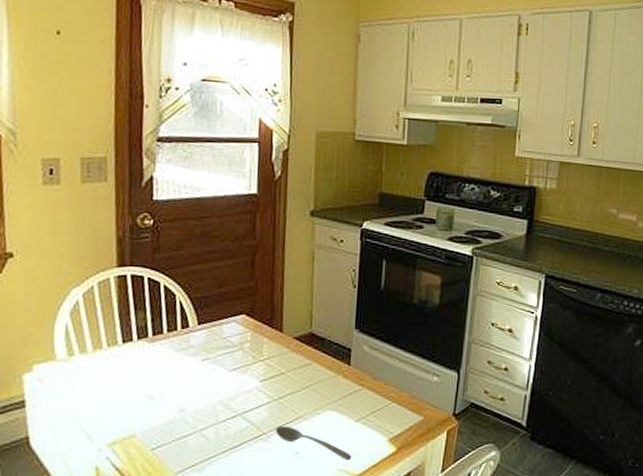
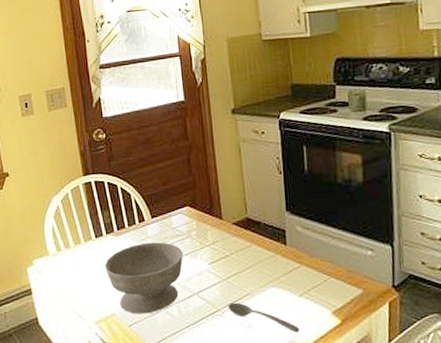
bowl: none [130,353,231,436] -> present [104,242,183,314]

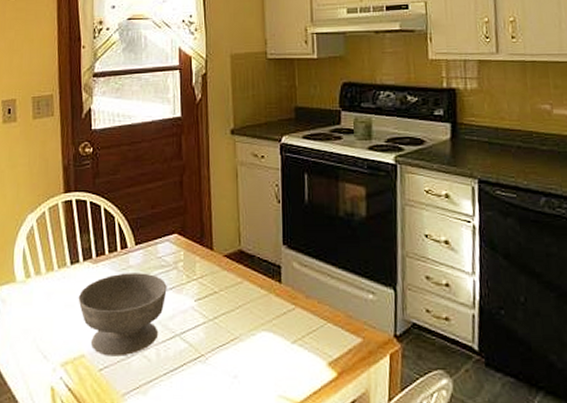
soupspoon: present [228,302,300,333] -> none [213,347,292,386]

